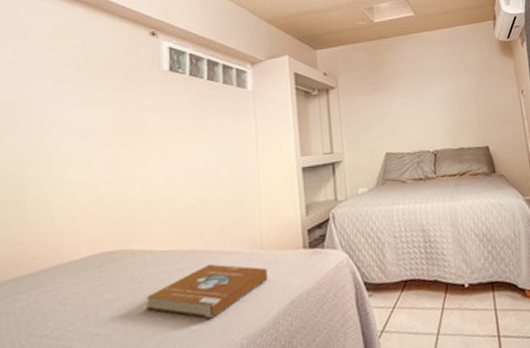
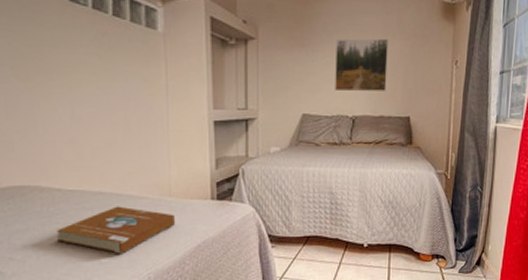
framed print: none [409,76,462,129] -> present [335,38,389,92]

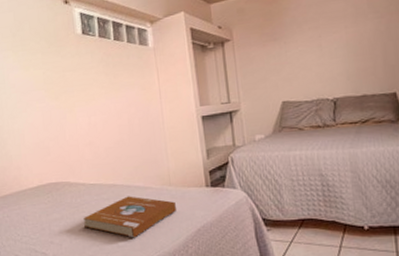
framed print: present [335,38,389,92] -> none [307,20,366,77]

